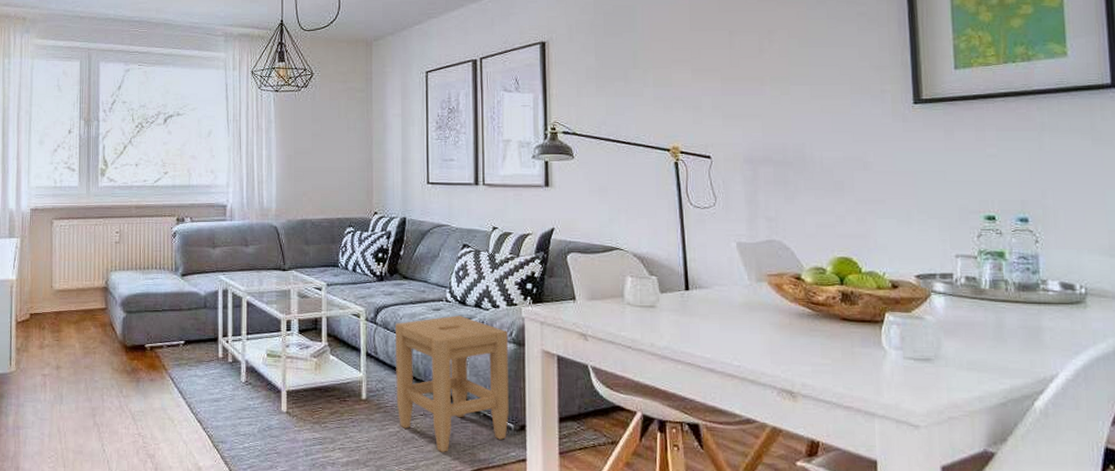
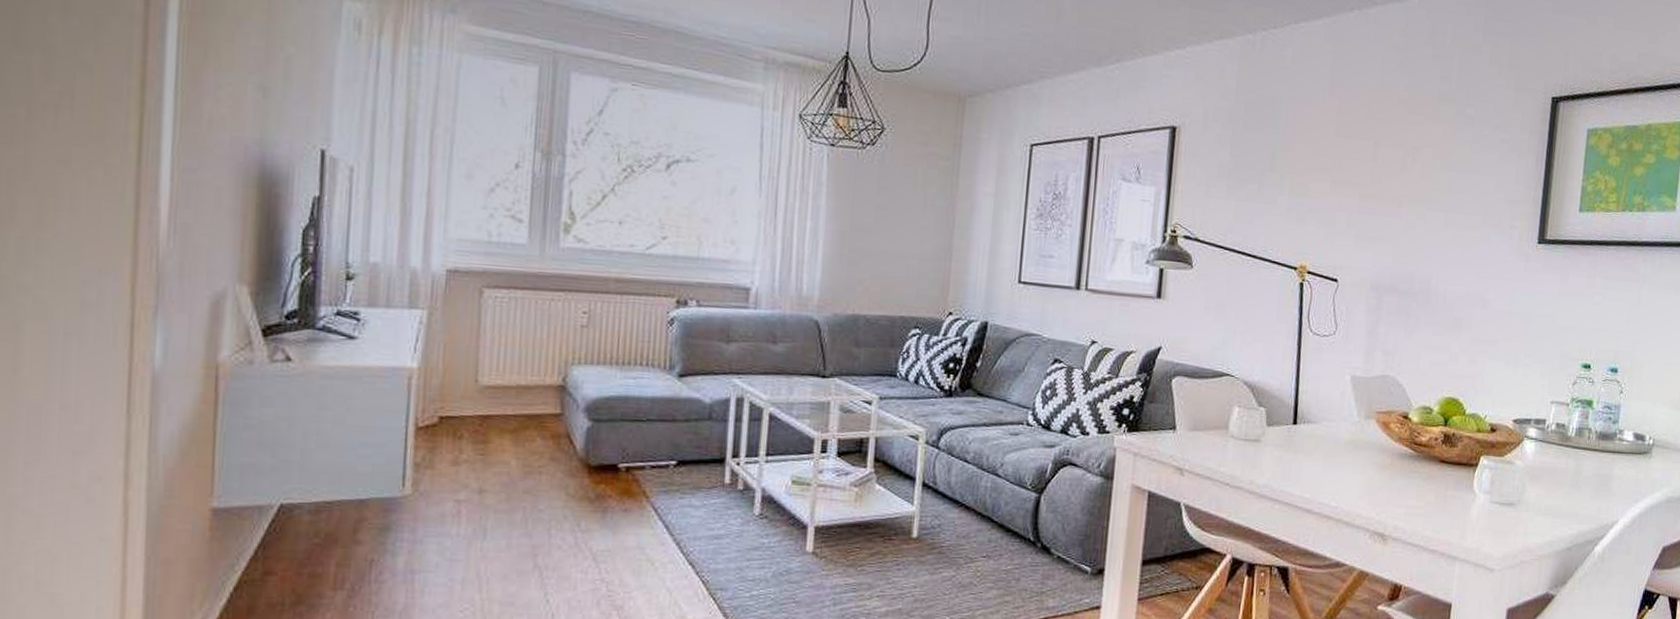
stool: present [395,316,509,452] -> none [954,442,1095,600]

